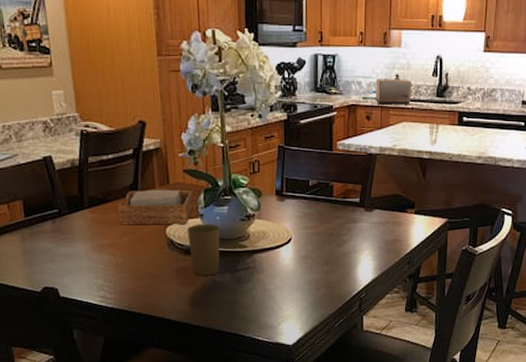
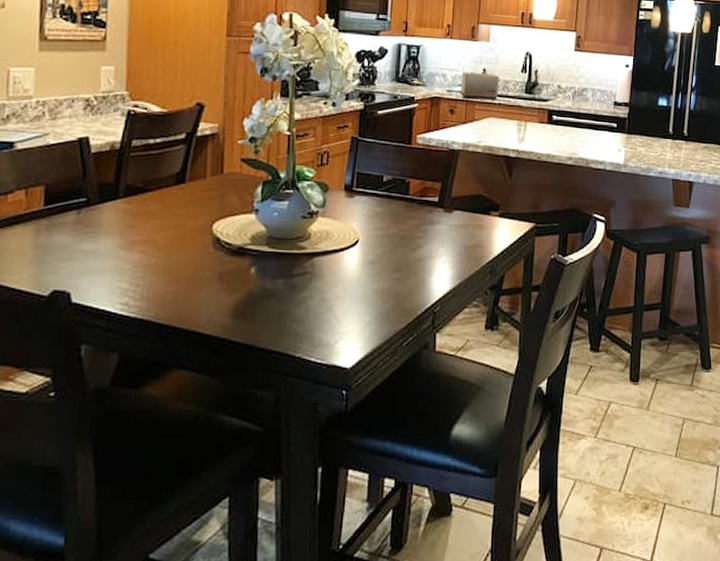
napkin holder: present [117,189,193,226] -> none [157,179,249,221]
cup: present [187,224,220,276] -> none [237,220,277,282]

